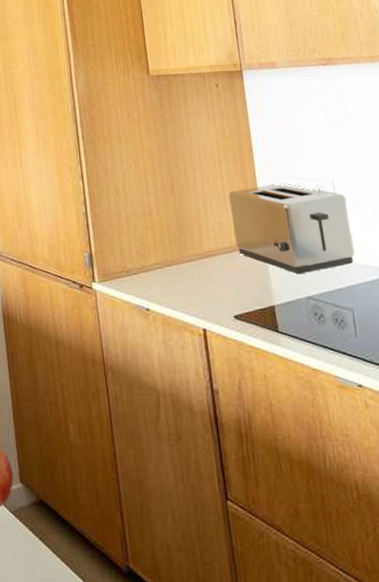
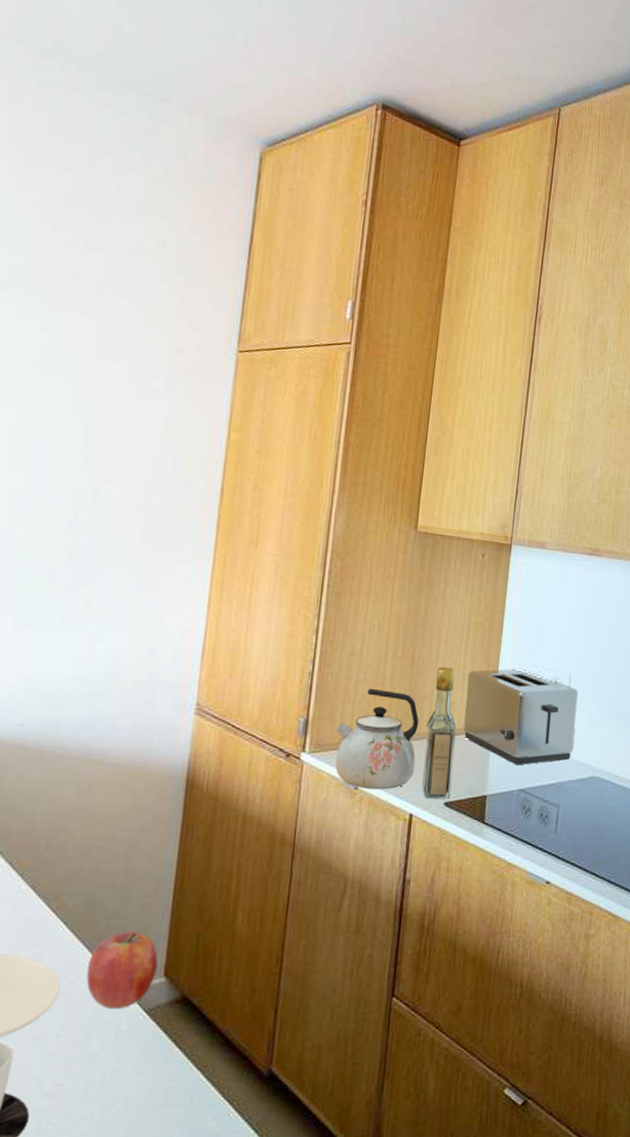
kettle: none [118,219,199,310] -> present [335,688,419,790]
bottle: none [198,191,239,314] -> present [421,666,457,799]

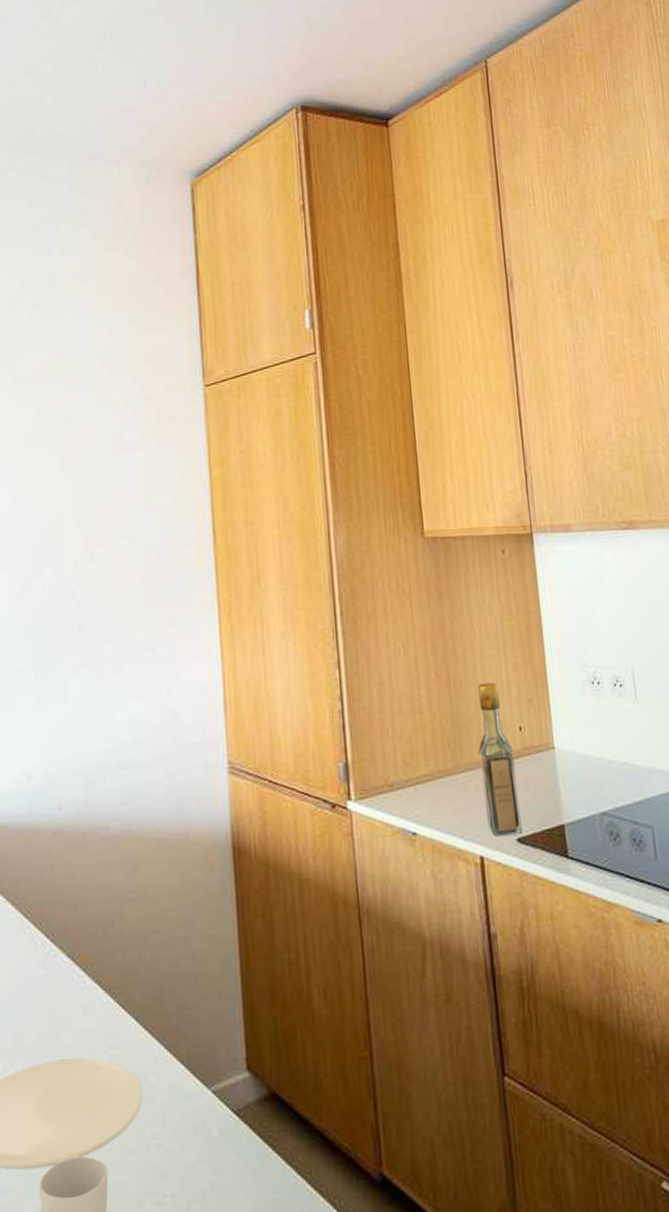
fruit: present [86,931,158,1010] -> none [166,1021,239,1113]
kettle: present [335,688,419,790] -> none [379,718,476,834]
toaster: present [464,668,578,765] -> none [514,672,655,785]

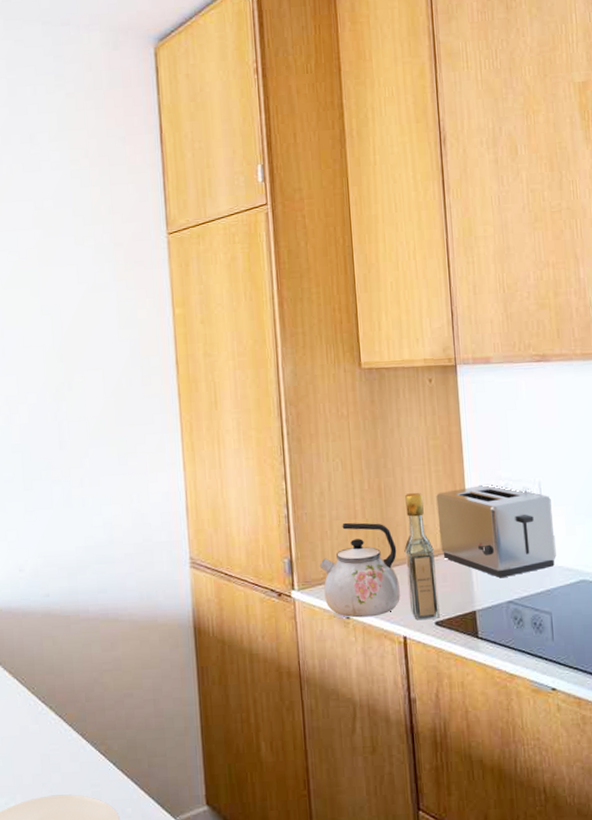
kettle: none [379,718,476,834] -> present [319,522,401,618]
toaster: none [514,672,655,785] -> present [436,484,555,578]

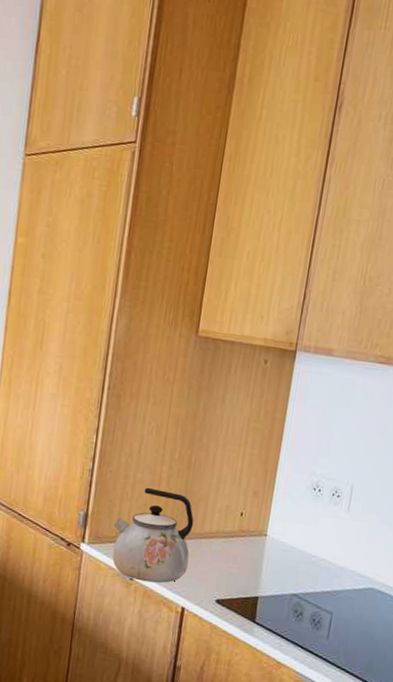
bottle: present [404,492,440,621] -> none [194,470,232,596]
toaster: present [436,484,555,578] -> none [238,476,359,571]

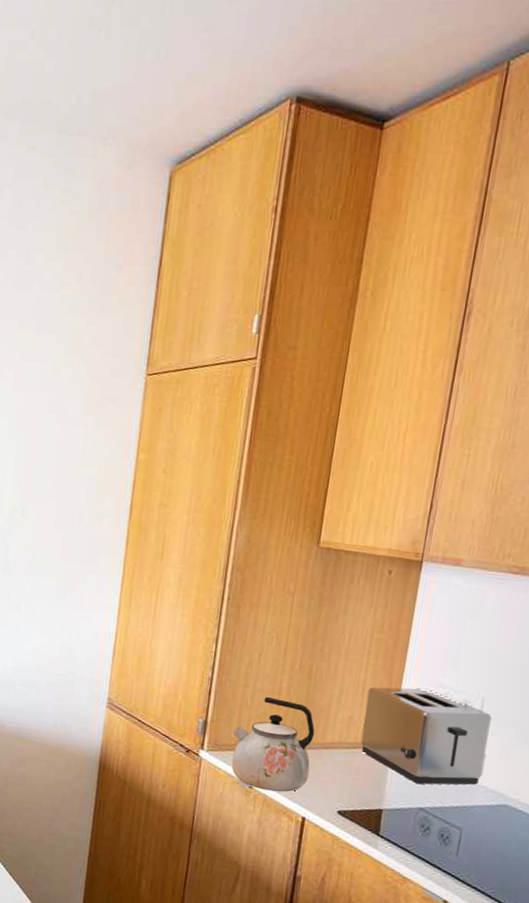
toaster: none [238,476,359,571] -> present [361,687,491,785]

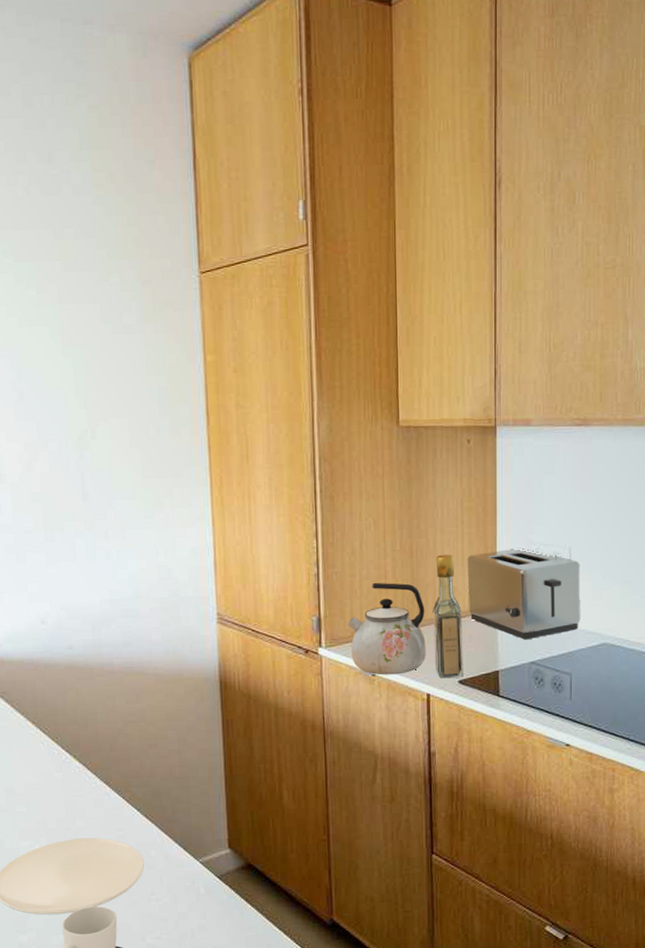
bottle: none [315,681,354,808] -> present [432,554,464,679]

